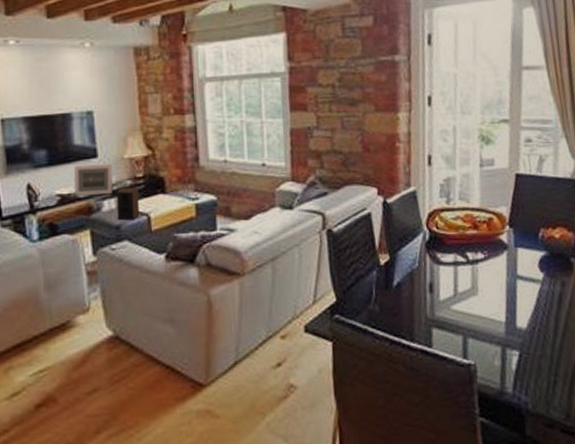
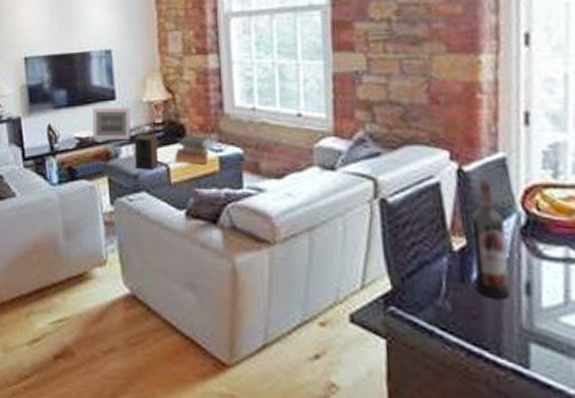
books: none [155,187,186,213] -> present [175,136,209,165]
wine bottle: none [392,208,419,298] -> present [471,179,509,299]

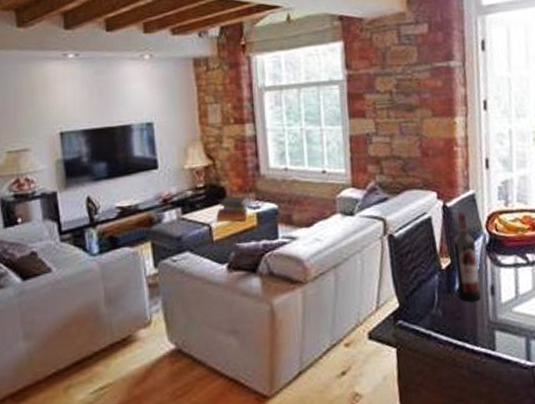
picture frame: present [92,107,131,139] -> none [135,174,174,208]
speaker: present [134,134,159,171] -> none [177,197,201,232]

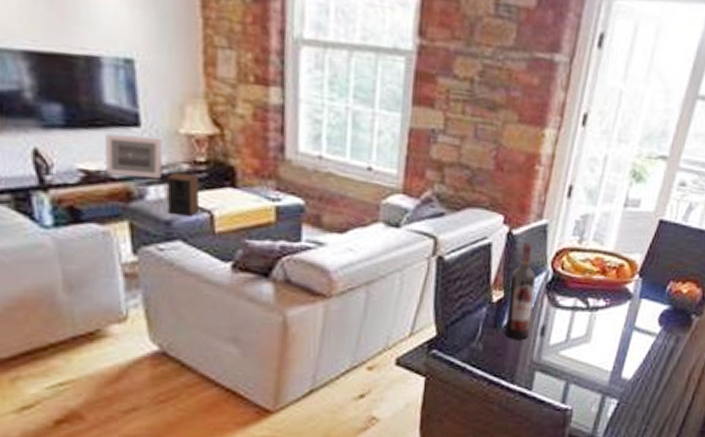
picture frame: none [135,174,174,208] -> present [105,133,163,178]
speaker: none [177,197,201,232] -> present [166,172,200,218]
books: present [216,196,248,223] -> none [221,180,264,214]

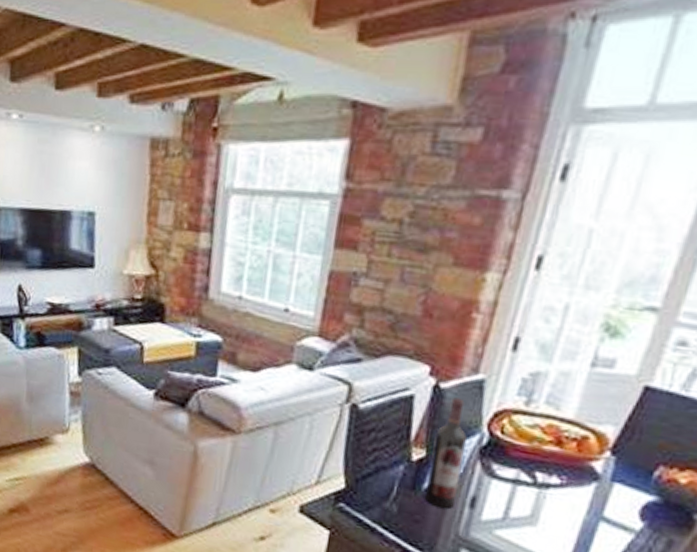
picture frame: present [105,133,163,178] -> none [65,273,110,312]
speaker: present [166,172,200,218] -> none [108,307,135,348]

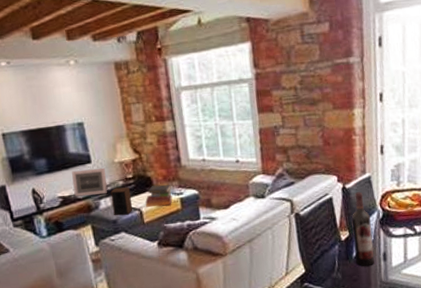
picture frame: none [65,273,110,312] -> present [72,167,108,197]
speaker: none [108,307,135,348] -> present [110,187,133,216]
books: none [150,316,188,348] -> present [145,184,173,207]

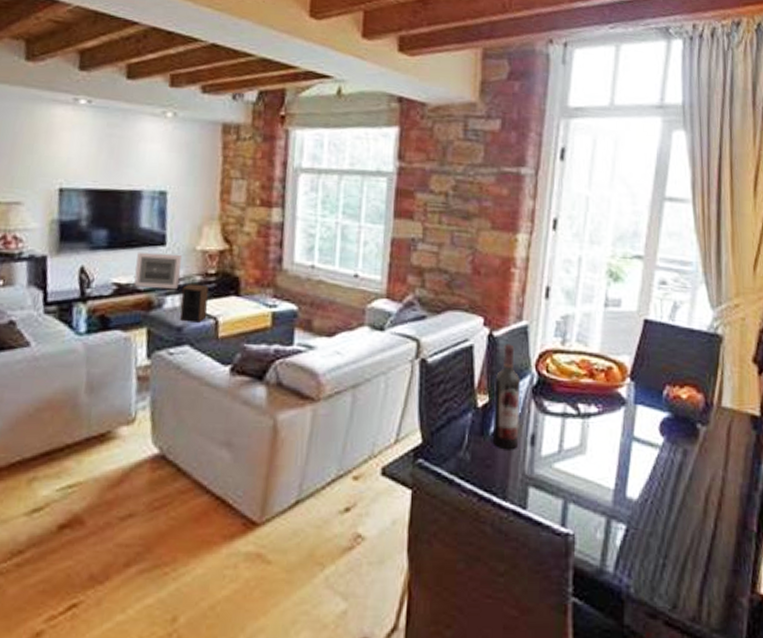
books: present [145,184,173,207] -> none [225,289,264,320]

